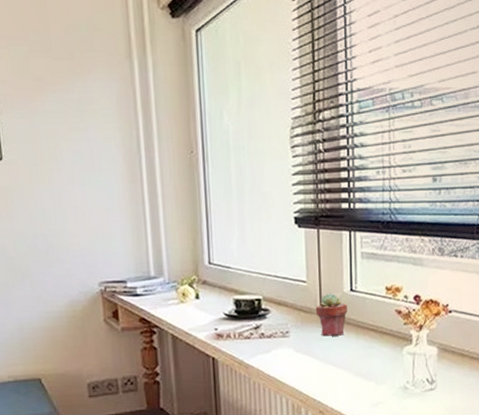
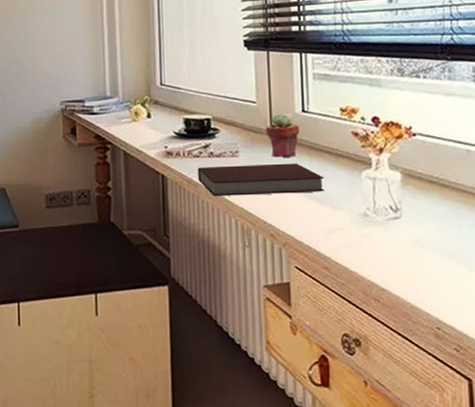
notebook: none [249,341,370,377] -> present [198,163,325,196]

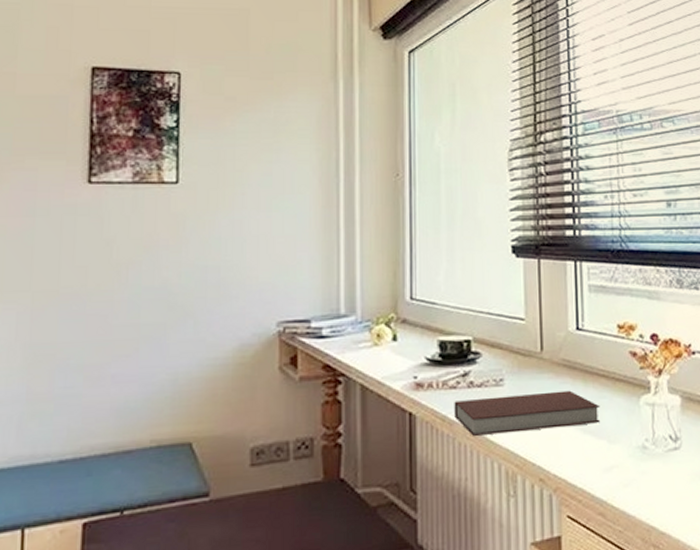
potted succulent: present [265,113,299,157] -> none [535,332,573,385]

